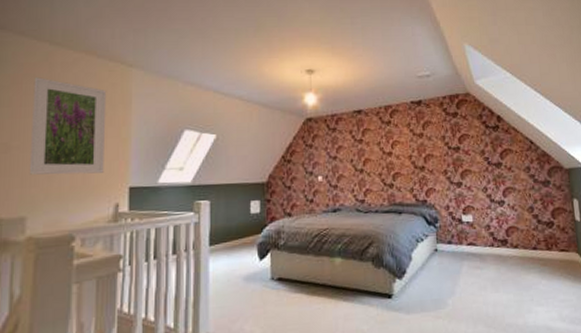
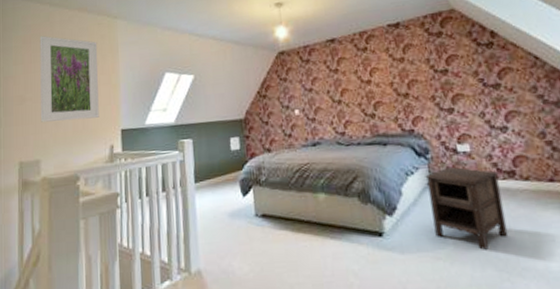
nightstand: none [433,234,498,309] -> present [425,166,509,250]

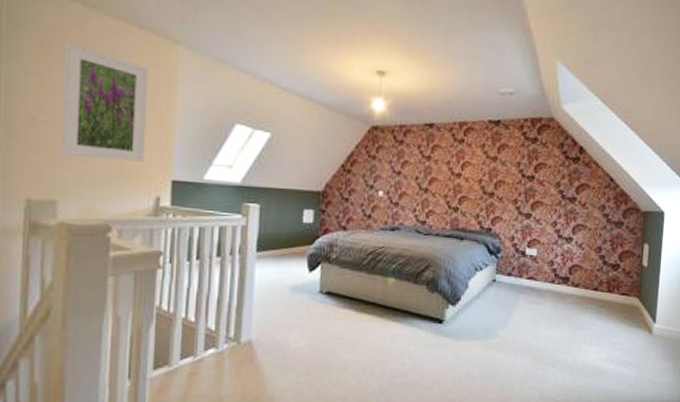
nightstand: present [425,166,509,250] -> none [490,267,556,342]

